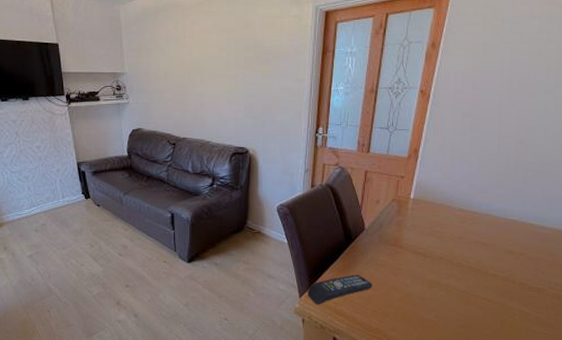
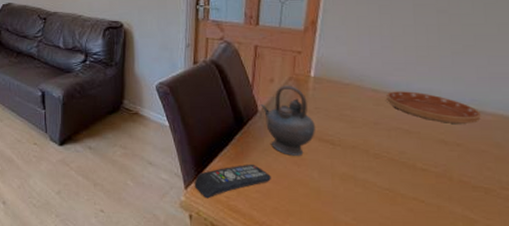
teapot: none [367,206,411,266] -> present [260,86,315,156]
saucer: none [470,210,541,237] -> present [386,91,481,124]

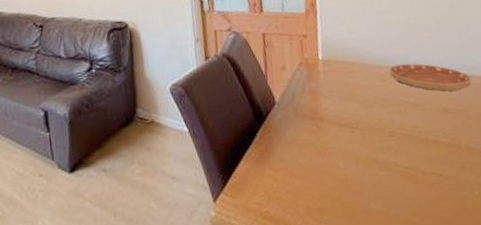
remote control: present [194,164,271,199] -> none [222,161,299,210]
teapot: present [260,86,315,156] -> none [276,71,333,146]

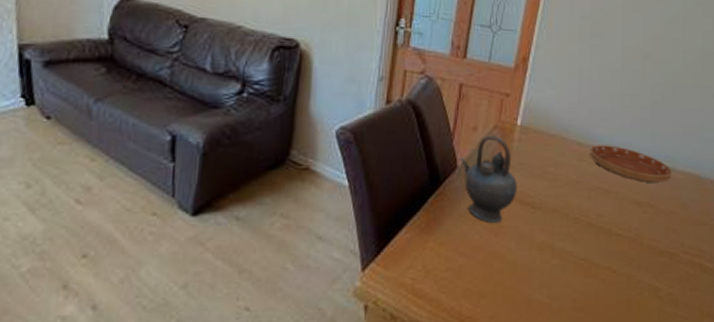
teapot: none [276,71,333,146] -> present [460,135,517,223]

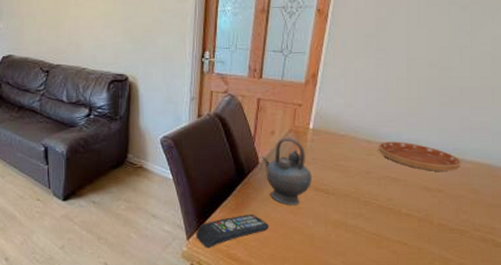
remote control: none [373,234,465,283] -> present [196,214,269,248]

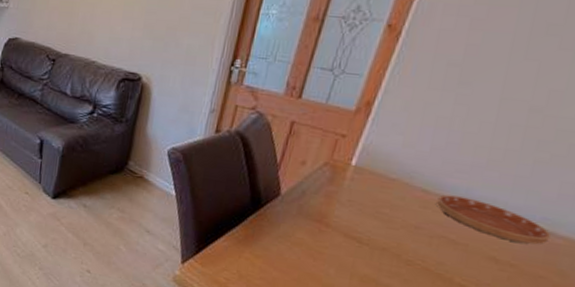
remote control: present [196,214,269,248] -> none [192,248,280,278]
teapot: present [261,138,312,205] -> none [283,170,344,250]

